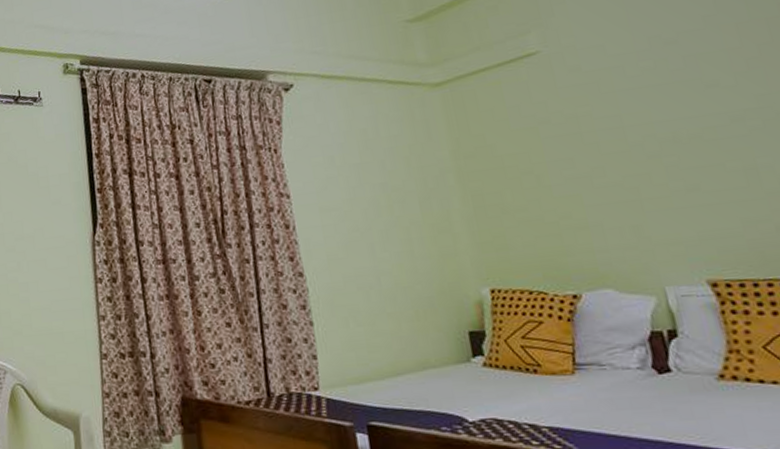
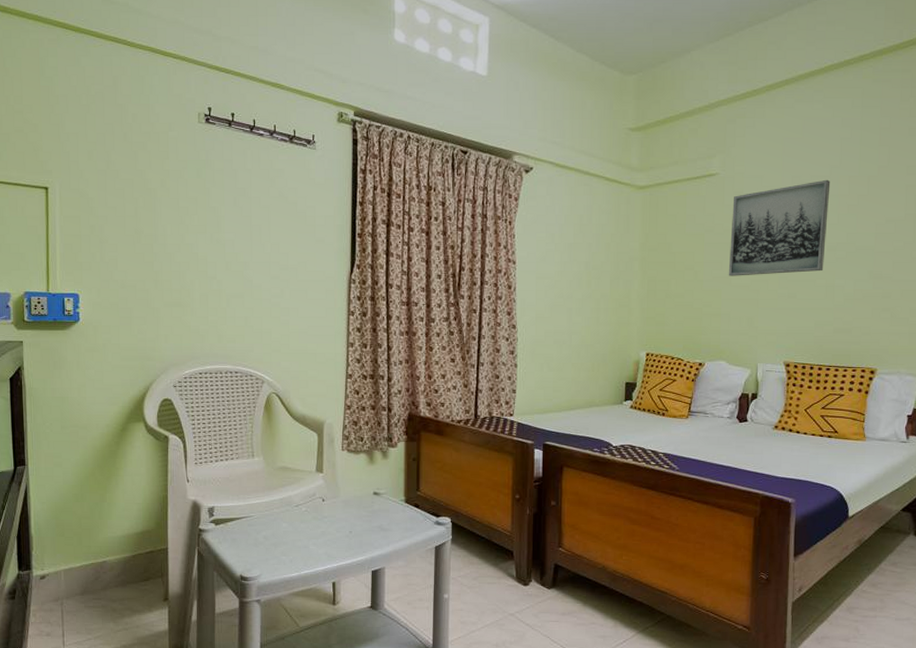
wall art: none [569,32,733,175] -> present [728,179,831,276]

